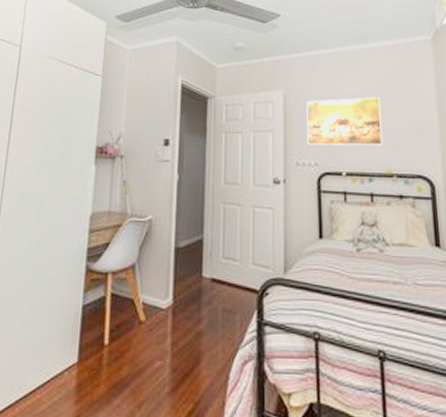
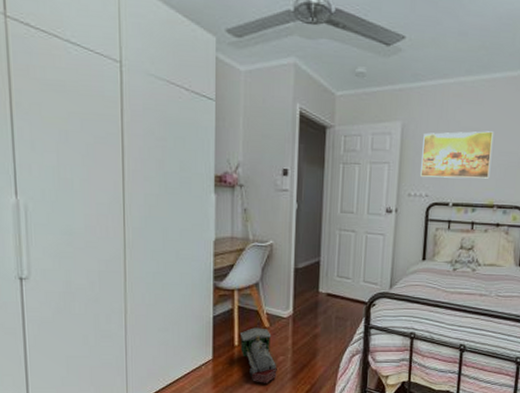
toy train: none [111,321,153,399] -> present [239,327,277,383]

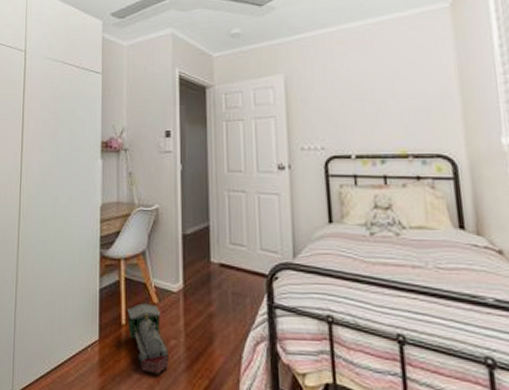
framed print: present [420,131,494,179] -> none [310,74,396,130]

